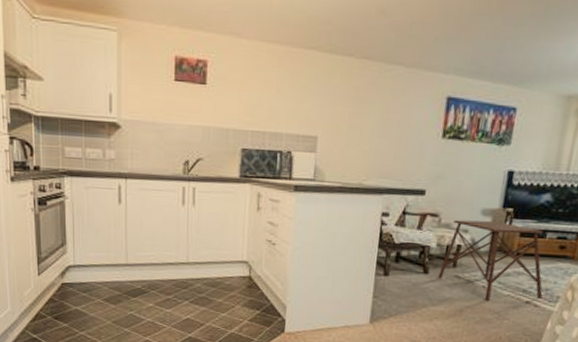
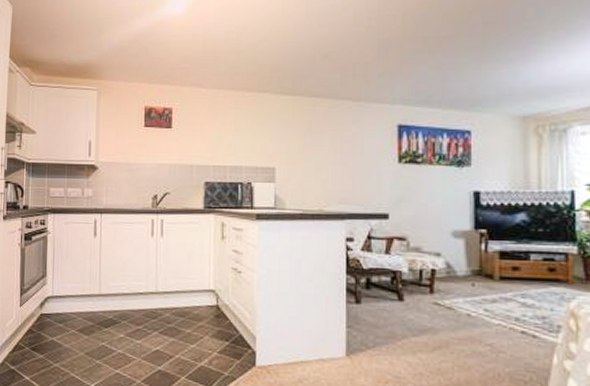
side table: present [437,219,543,302] -> none [414,242,540,332]

